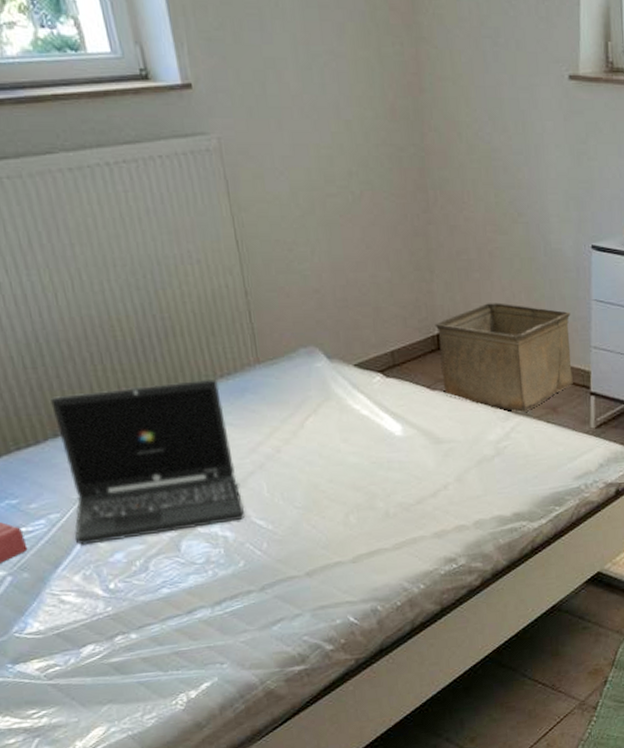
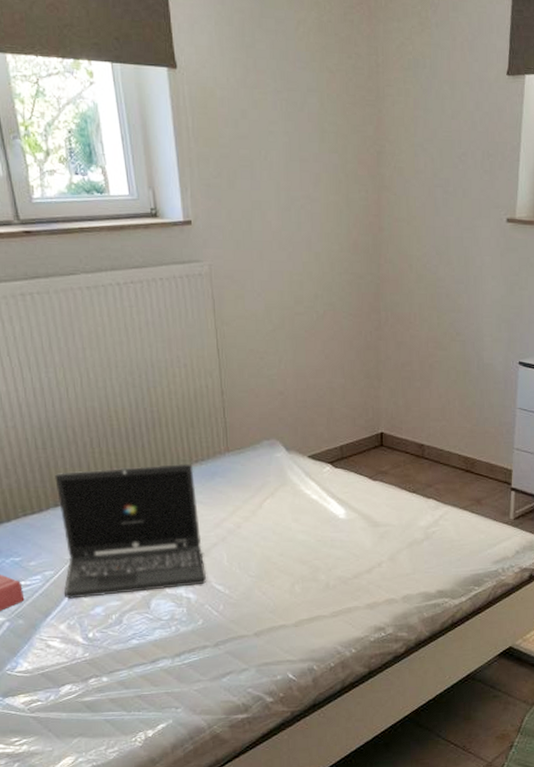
storage bin: present [435,303,573,412] -> none [379,408,497,503]

